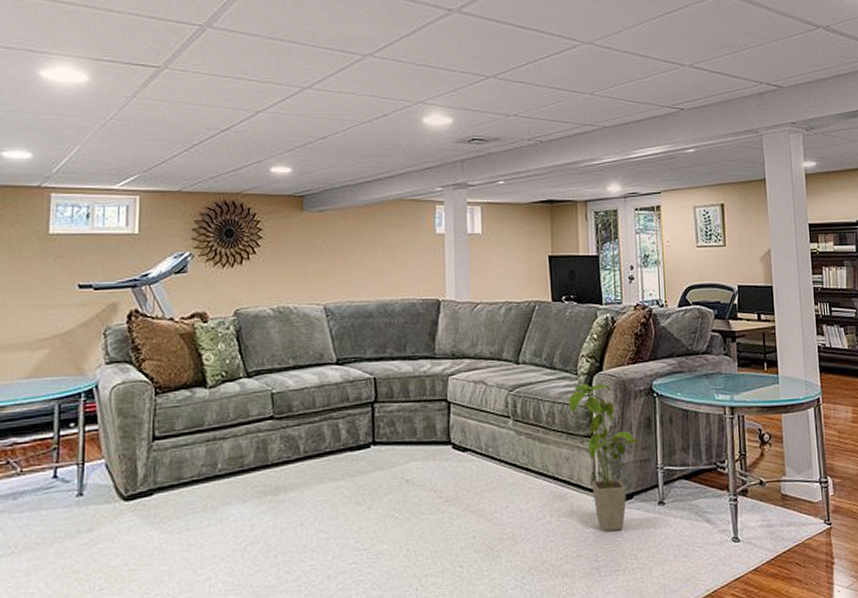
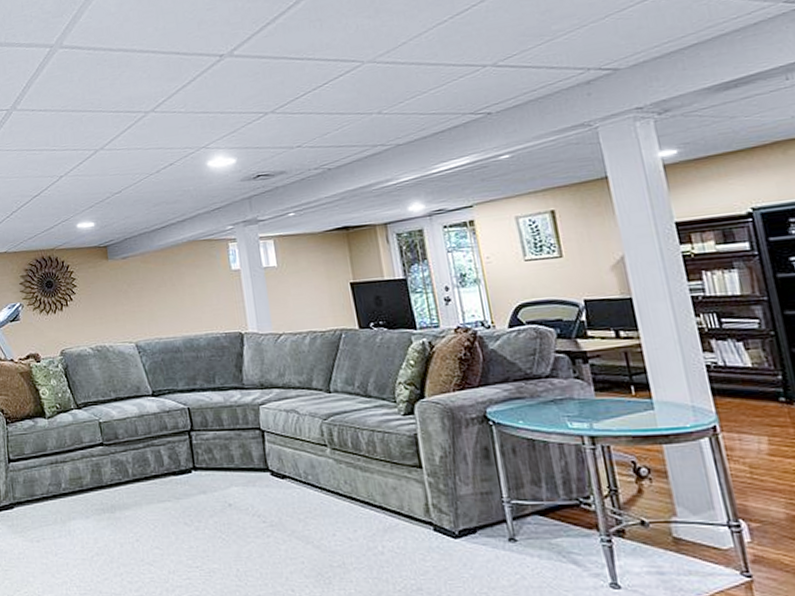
house plant: present [569,383,642,532] -> none [389,411,480,567]

